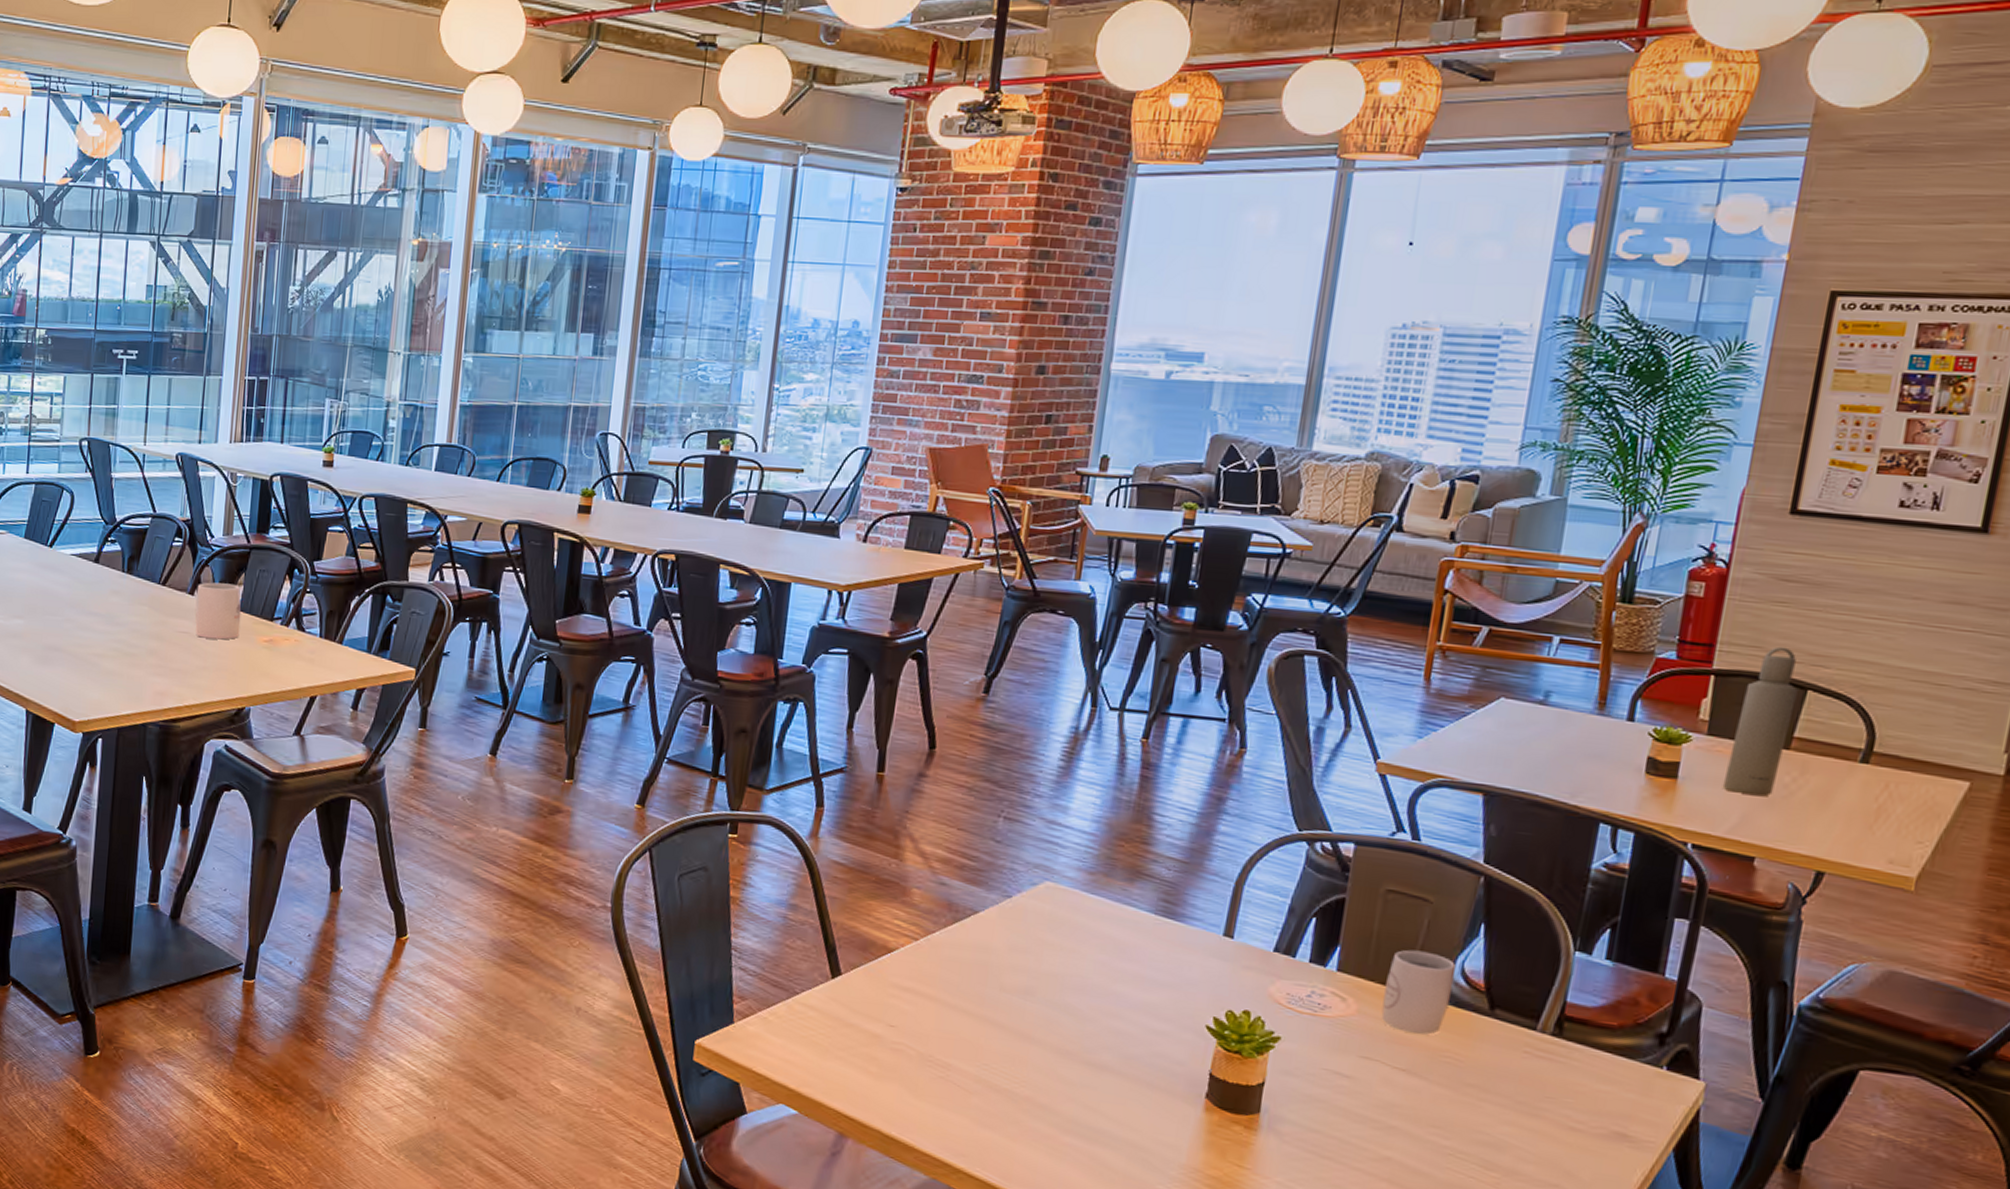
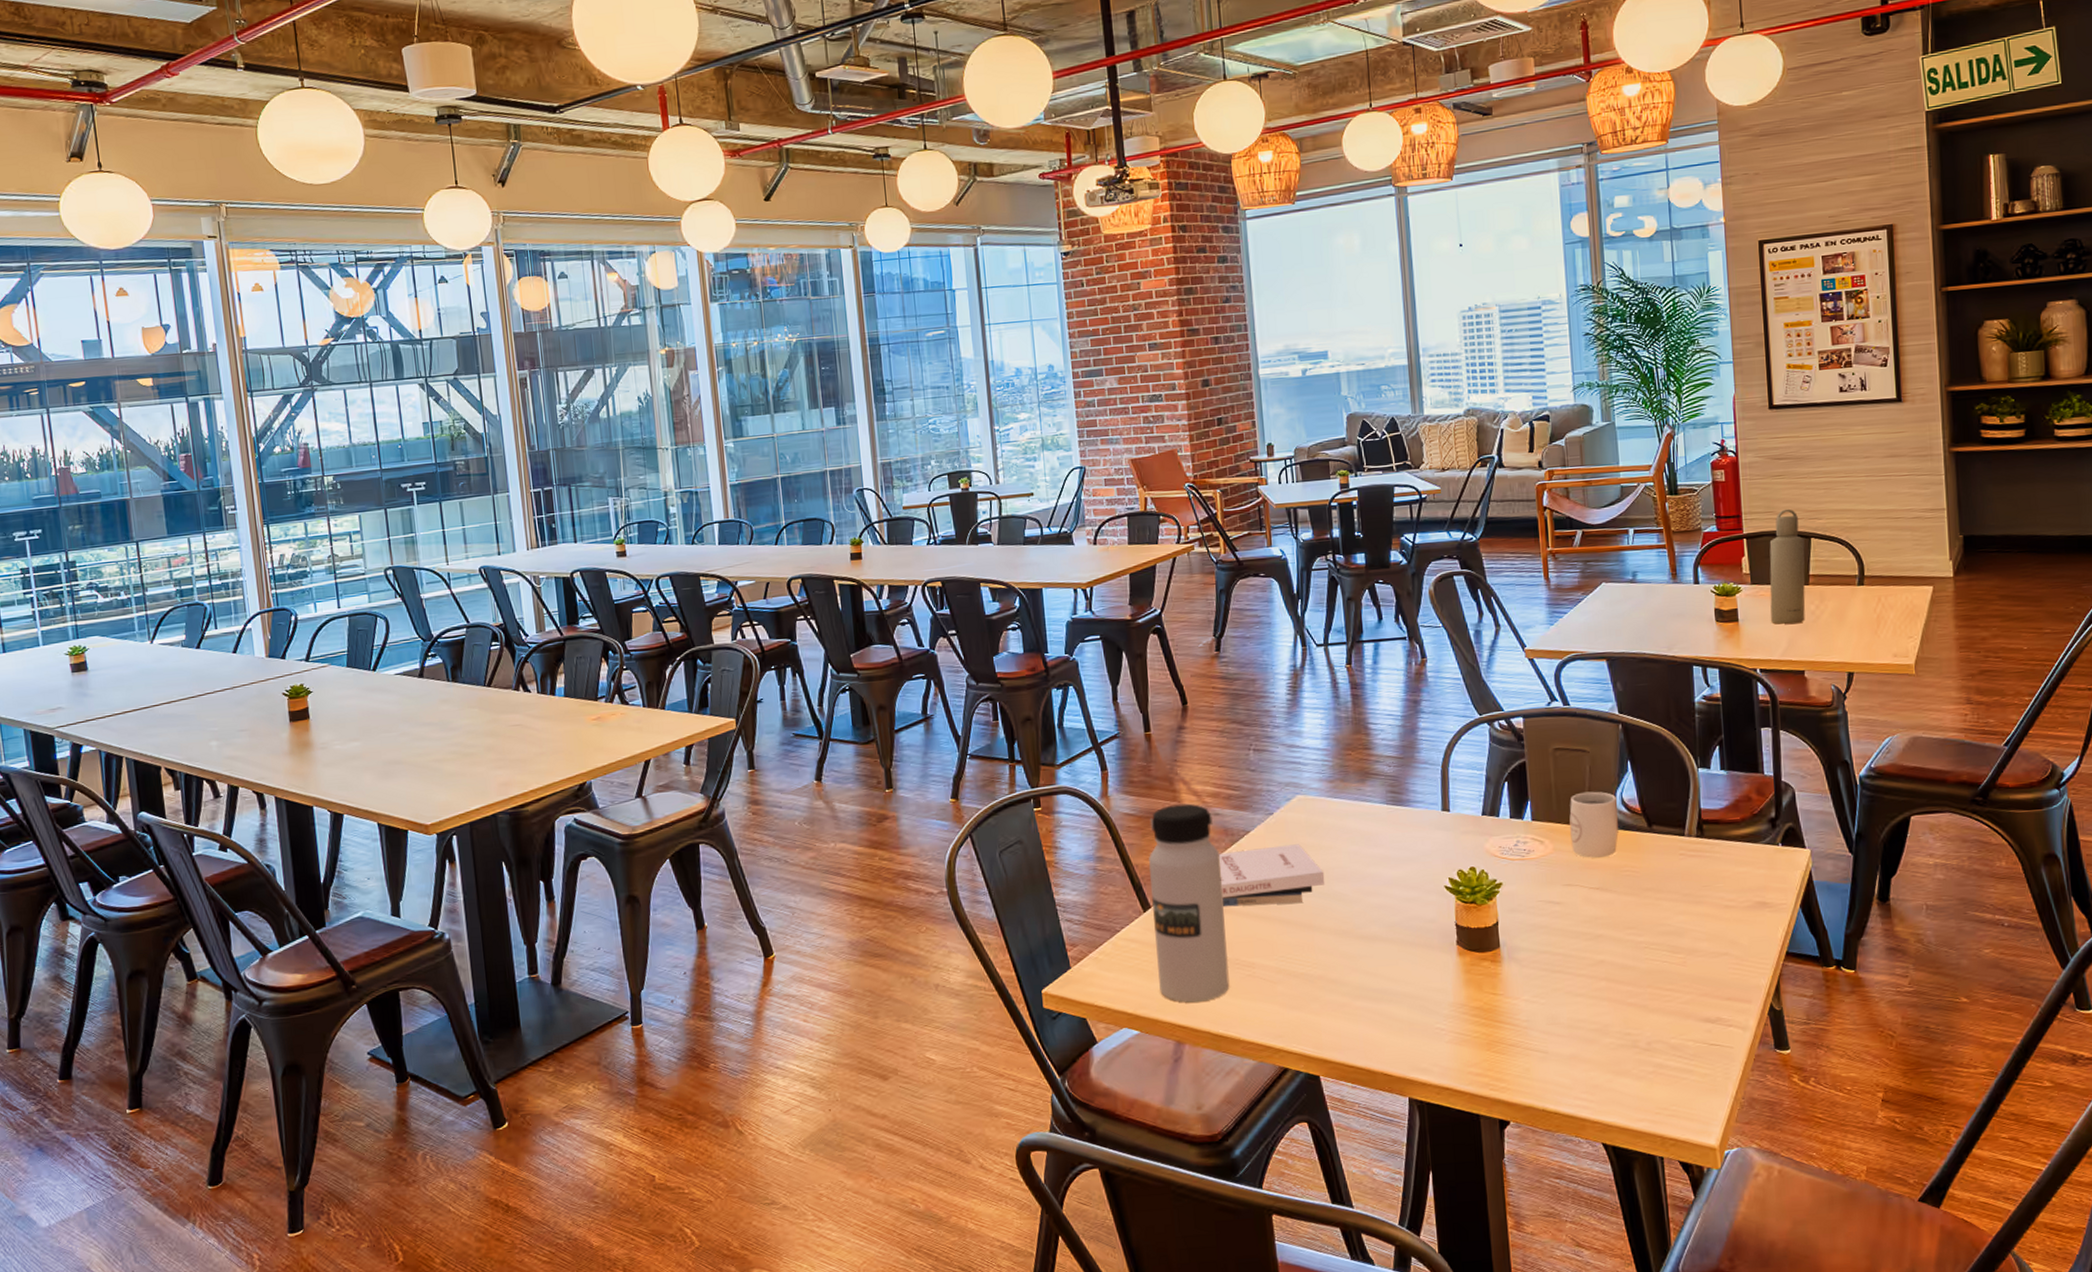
mug: present [195,582,242,640] -> none [521,674,569,727]
water bottle: none [831,862,938,1095] -> present [1149,803,1230,1002]
books: none [926,929,1059,1009] -> present [1219,844,1325,907]

